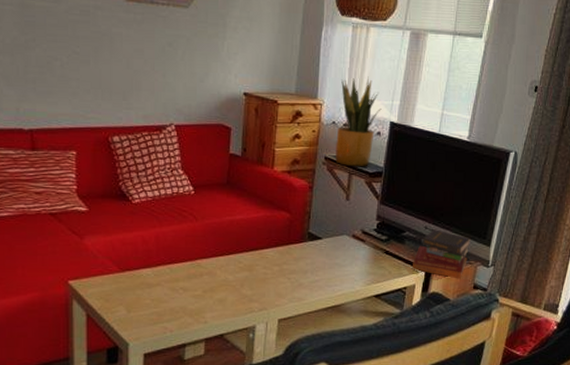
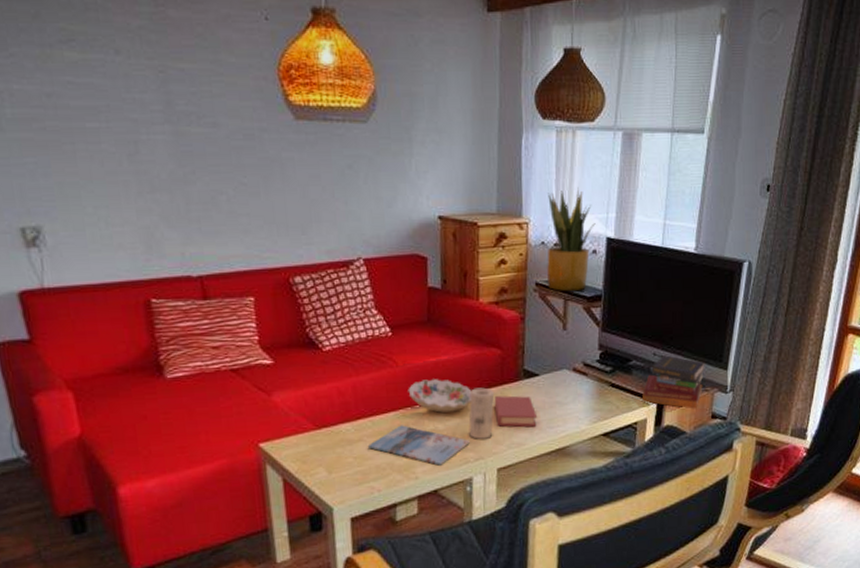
magazine: none [164,274,256,312] -> present [367,425,470,466]
decorative bowl: none [204,235,261,265] -> present [408,379,472,413]
candle: none [256,246,281,292] -> present [468,387,495,439]
book: none [280,255,318,284] -> present [494,395,538,428]

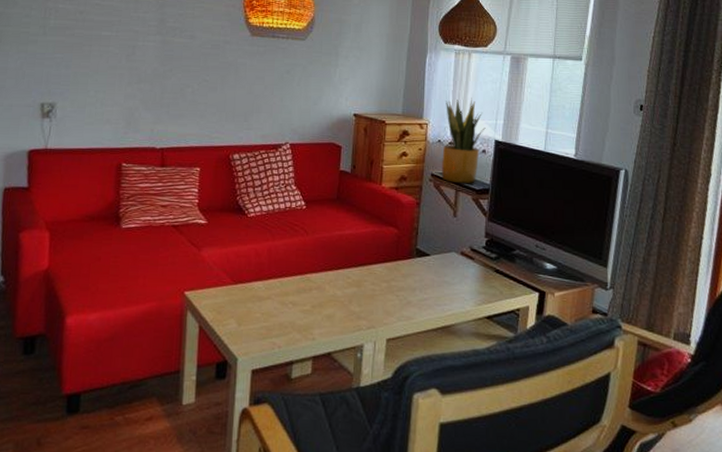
magazine: present [367,425,470,466] -> none [274,288,364,330]
decorative bowl: present [408,379,472,413] -> none [314,249,370,281]
candle: present [468,387,495,439] -> none [364,261,389,309]
book: present [494,395,538,428] -> none [388,271,427,303]
books: present [641,355,705,409] -> none [524,248,585,302]

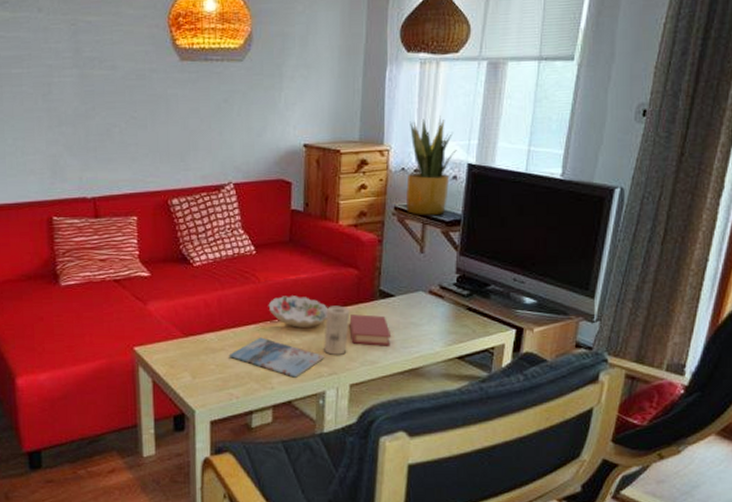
magazine: none [274,288,364,330] -> present [228,337,324,378]
decorative bowl: none [314,249,370,281] -> present [268,296,329,328]
candle: none [364,261,389,309] -> present [324,305,350,355]
book: none [388,271,427,303] -> present [349,314,392,346]

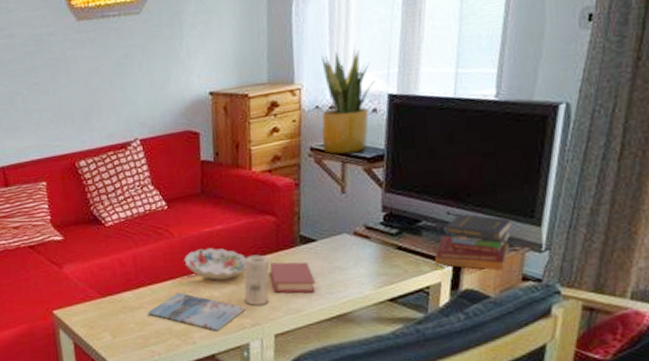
books: none [499,281,570,337] -> present [434,213,512,271]

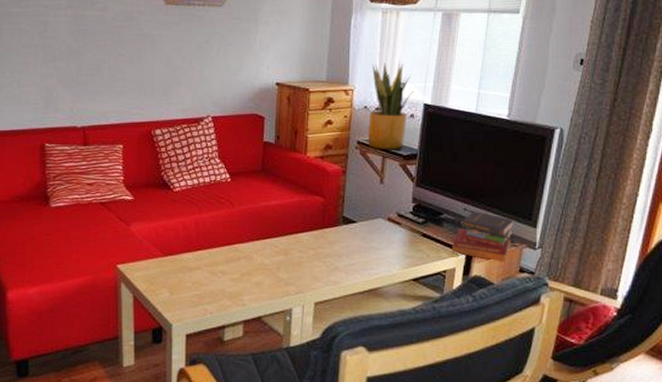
magazine: present [147,292,246,331] -> none [204,258,291,295]
decorative bowl: present [184,248,247,280] -> none [241,220,296,249]
candle: present [244,254,270,306] -> none [291,230,316,275]
book: present [269,262,316,294] -> none [315,238,353,268]

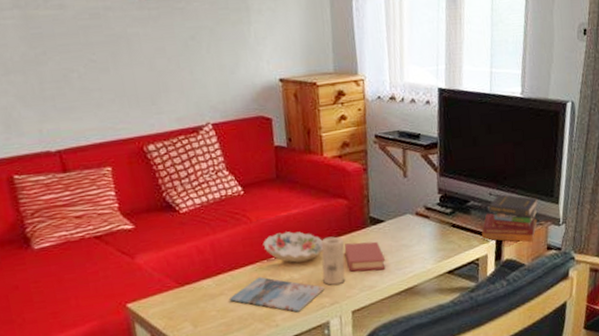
magazine: none [204,258,291,295] -> present [228,277,324,312]
decorative bowl: none [241,220,296,249] -> present [263,231,324,263]
candle: none [291,230,316,275] -> present [321,236,345,285]
book: none [315,238,353,268] -> present [344,241,386,272]
planter: present [368,60,414,150] -> none [380,43,427,142]

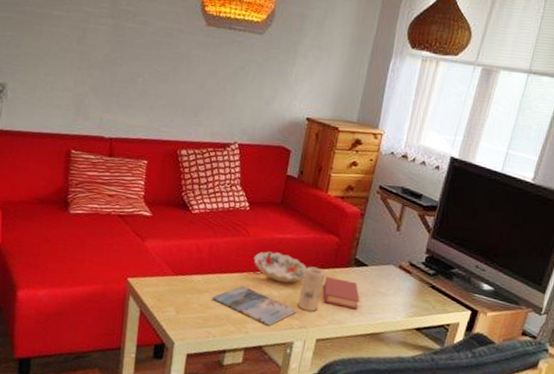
books: present [481,194,538,243] -> none [457,269,524,324]

